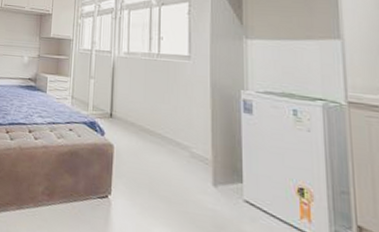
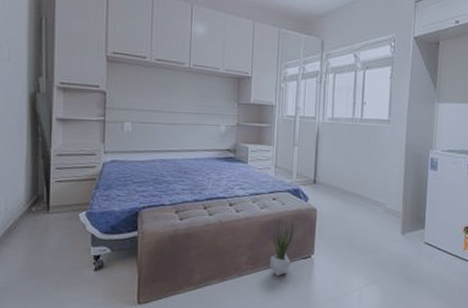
potted plant: none [65,153,90,213] -> present [269,220,294,276]

